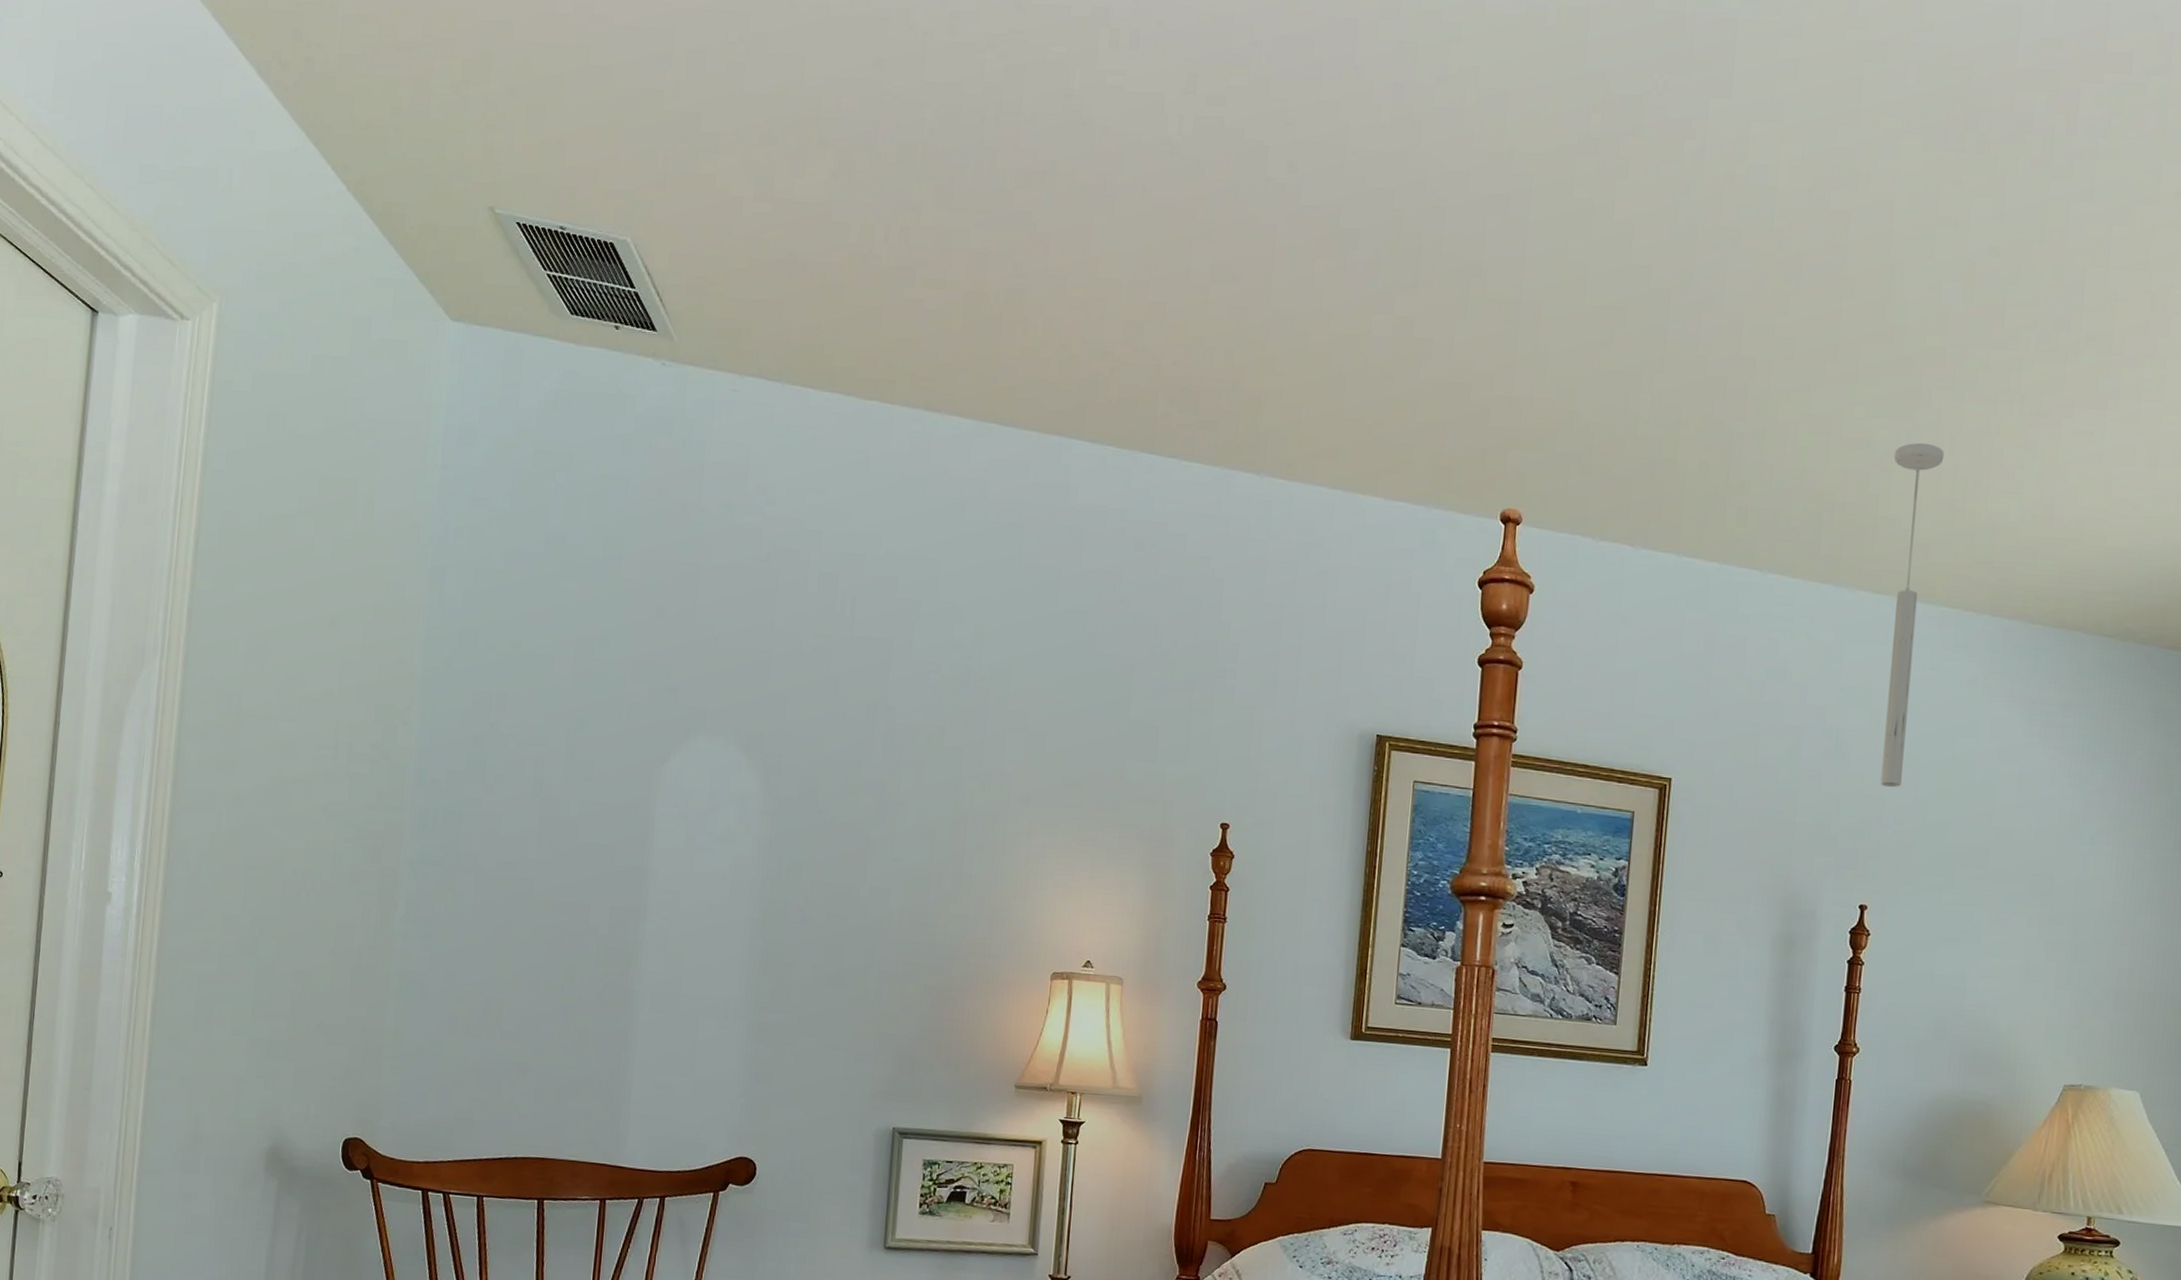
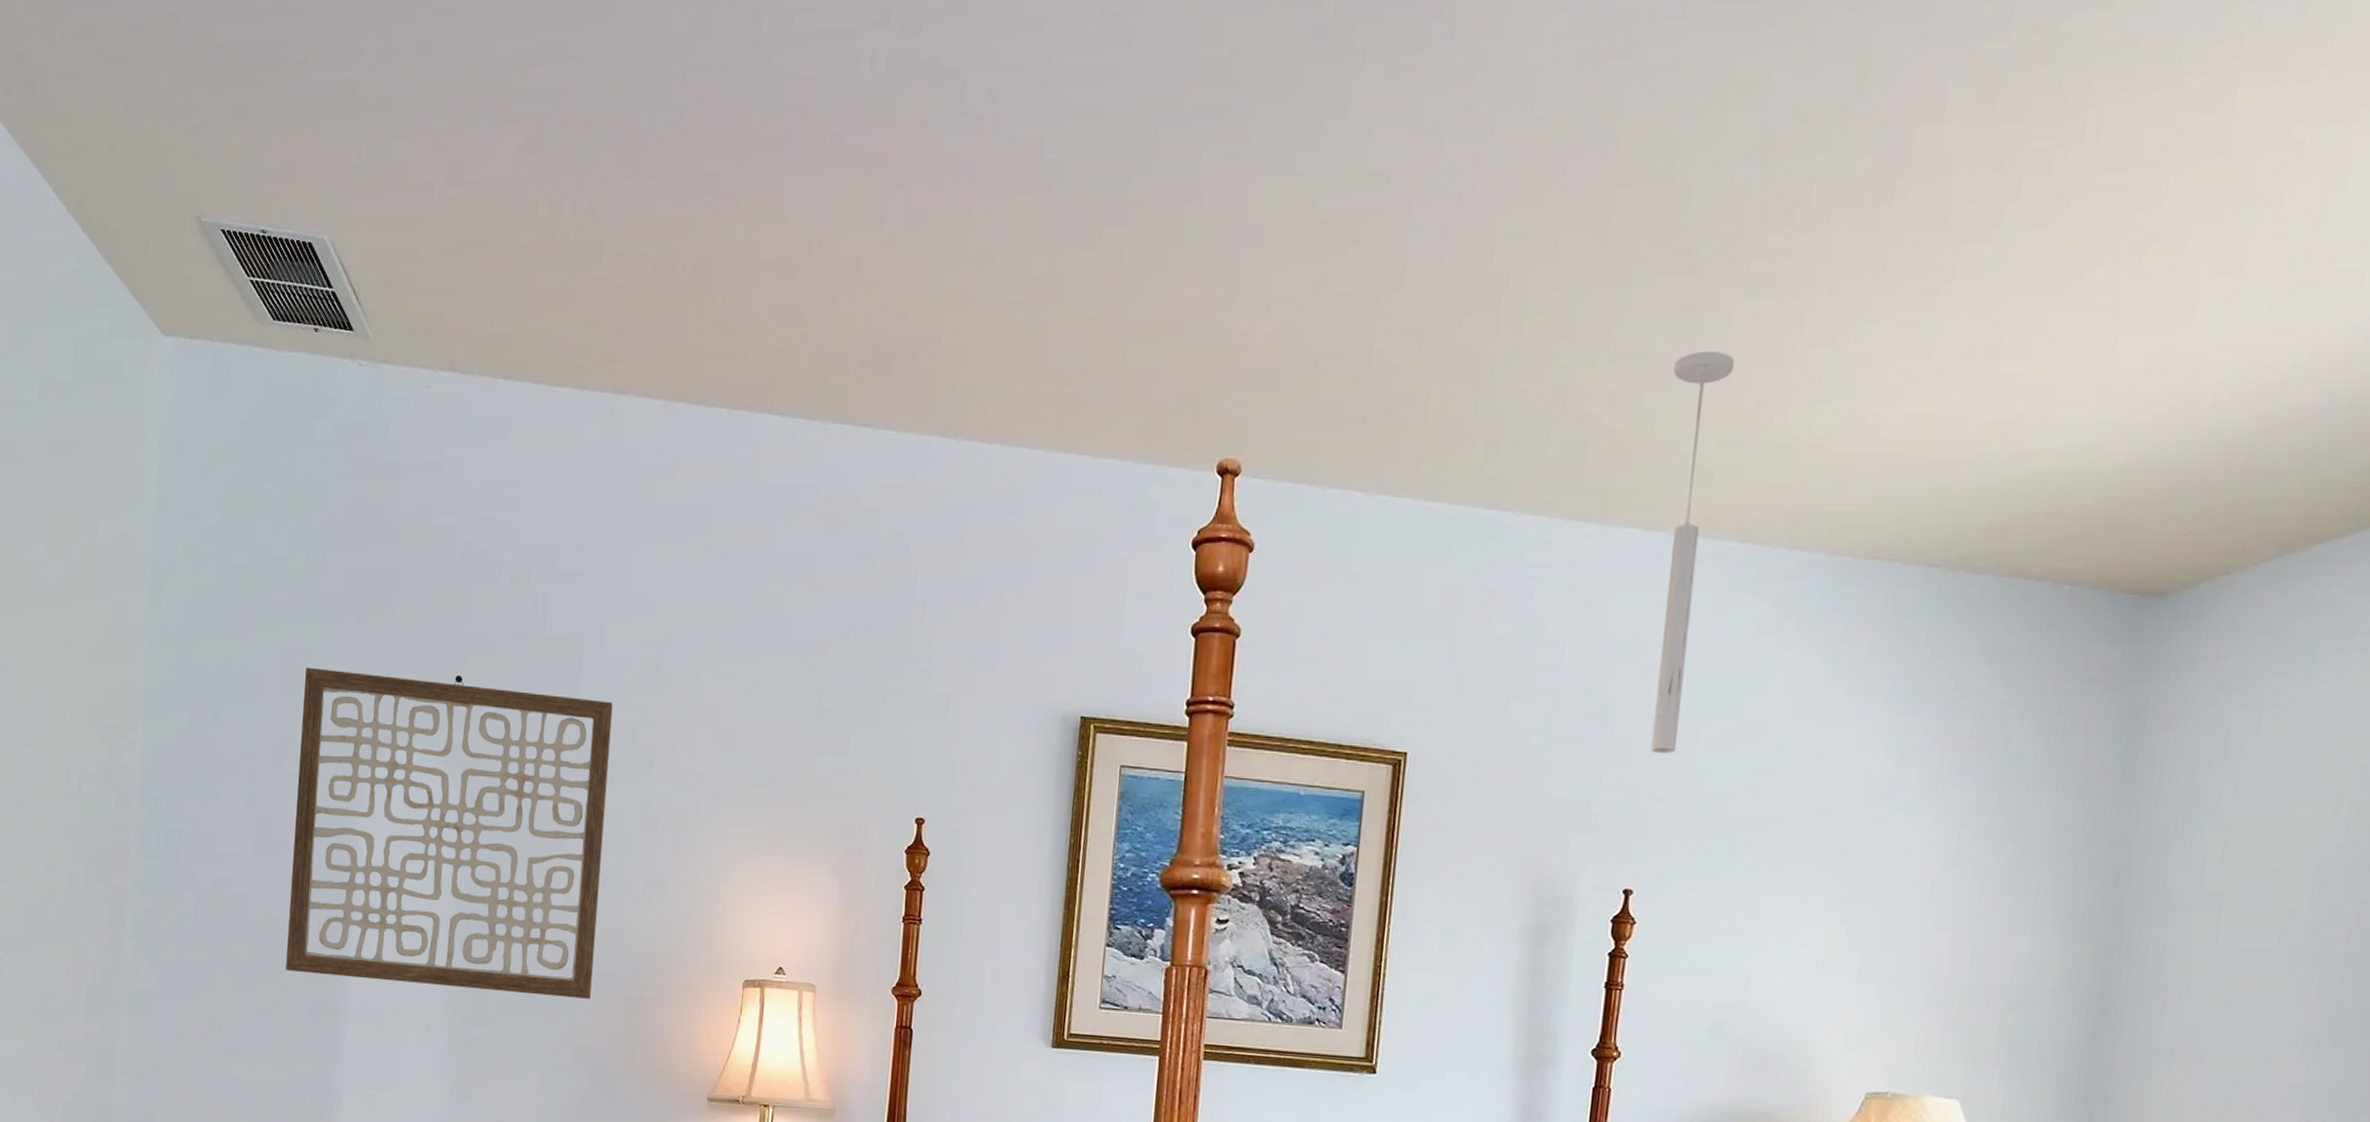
wall art: none [574,655,922,988] -> present [286,667,613,999]

